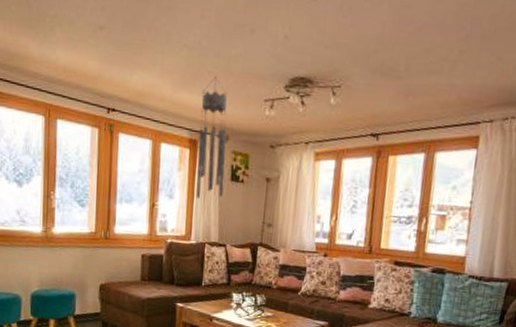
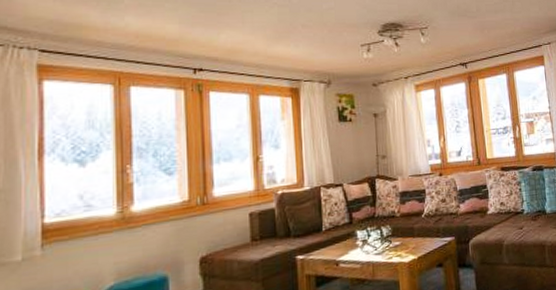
wind chime: present [196,76,227,198] -> none [298,28,333,144]

